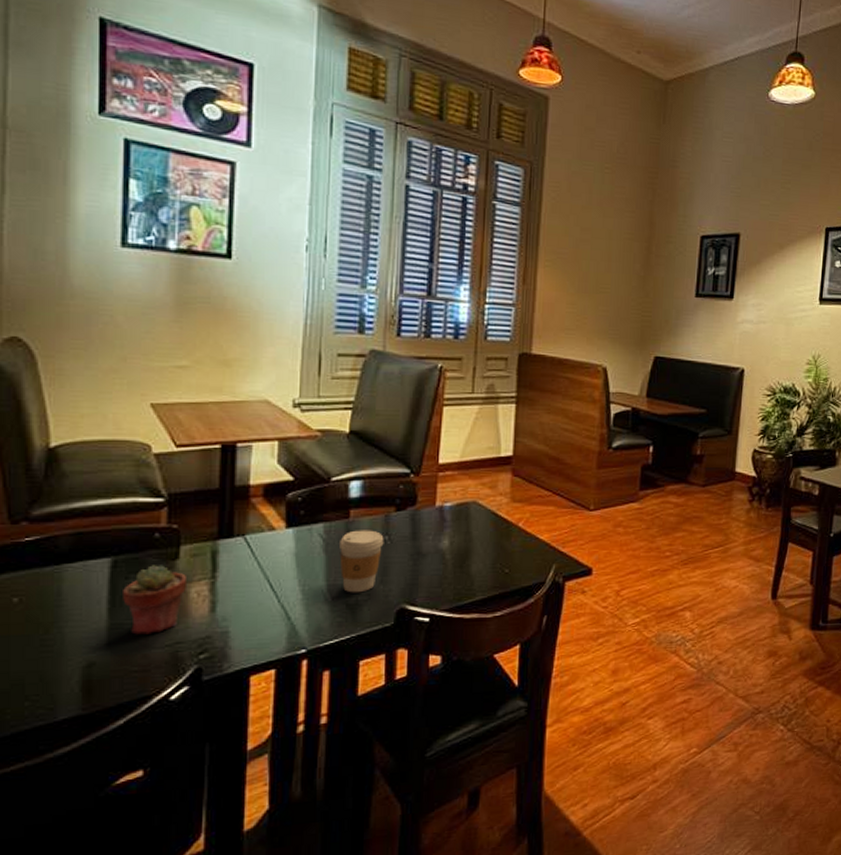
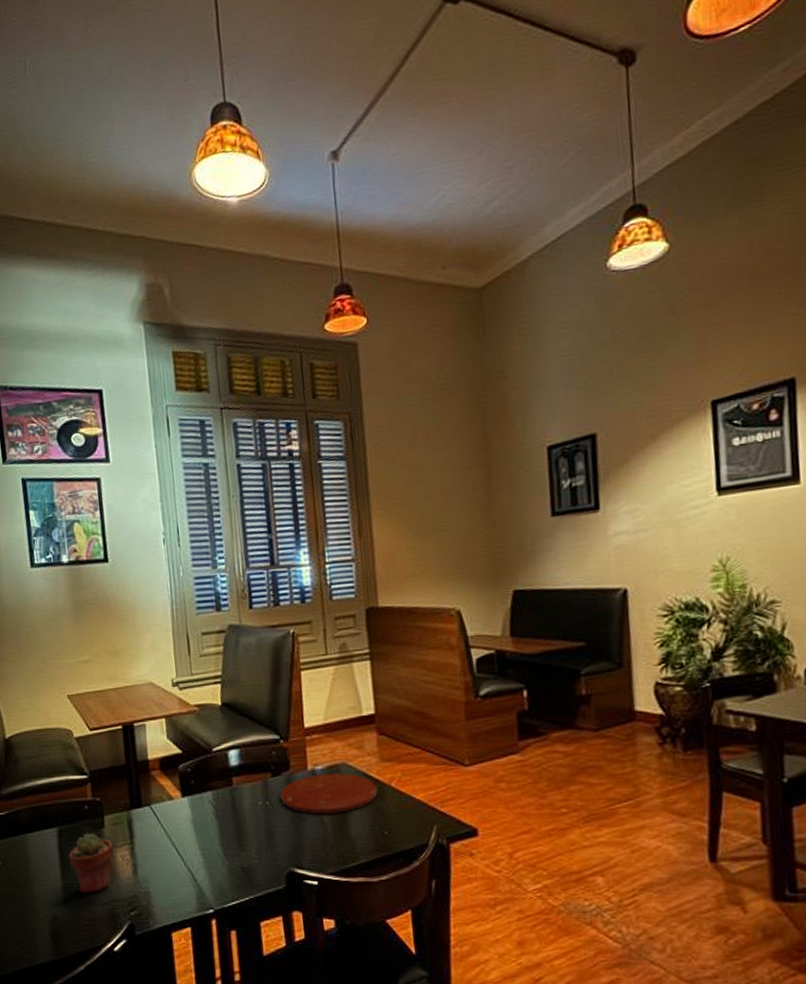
coffee cup: present [339,530,384,593] -> none [227,796,266,857]
plate: none [402,511,504,551] -> present [280,773,378,815]

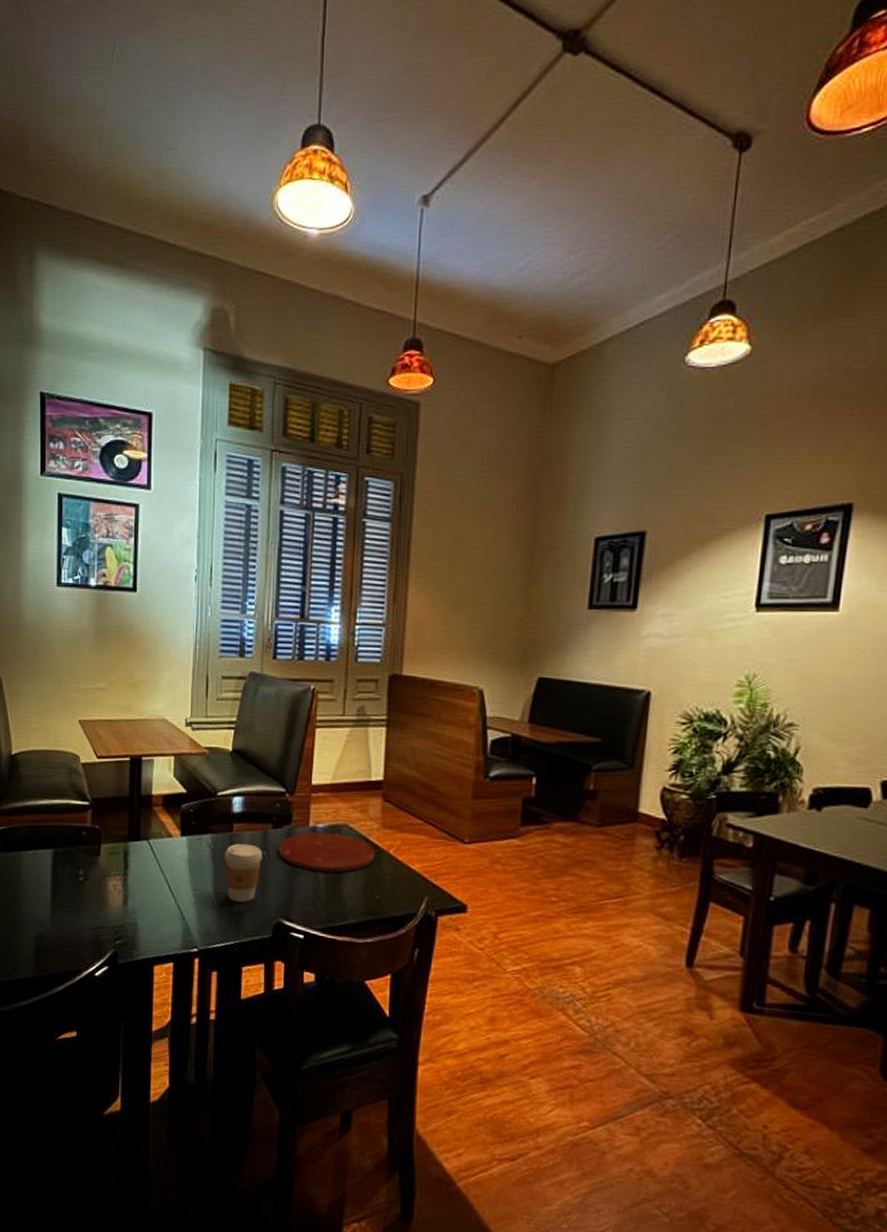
potted succulent: present [68,833,113,893] -> none [61,858,105,918]
coffee cup: none [227,796,266,857] -> present [225,843,263,903]

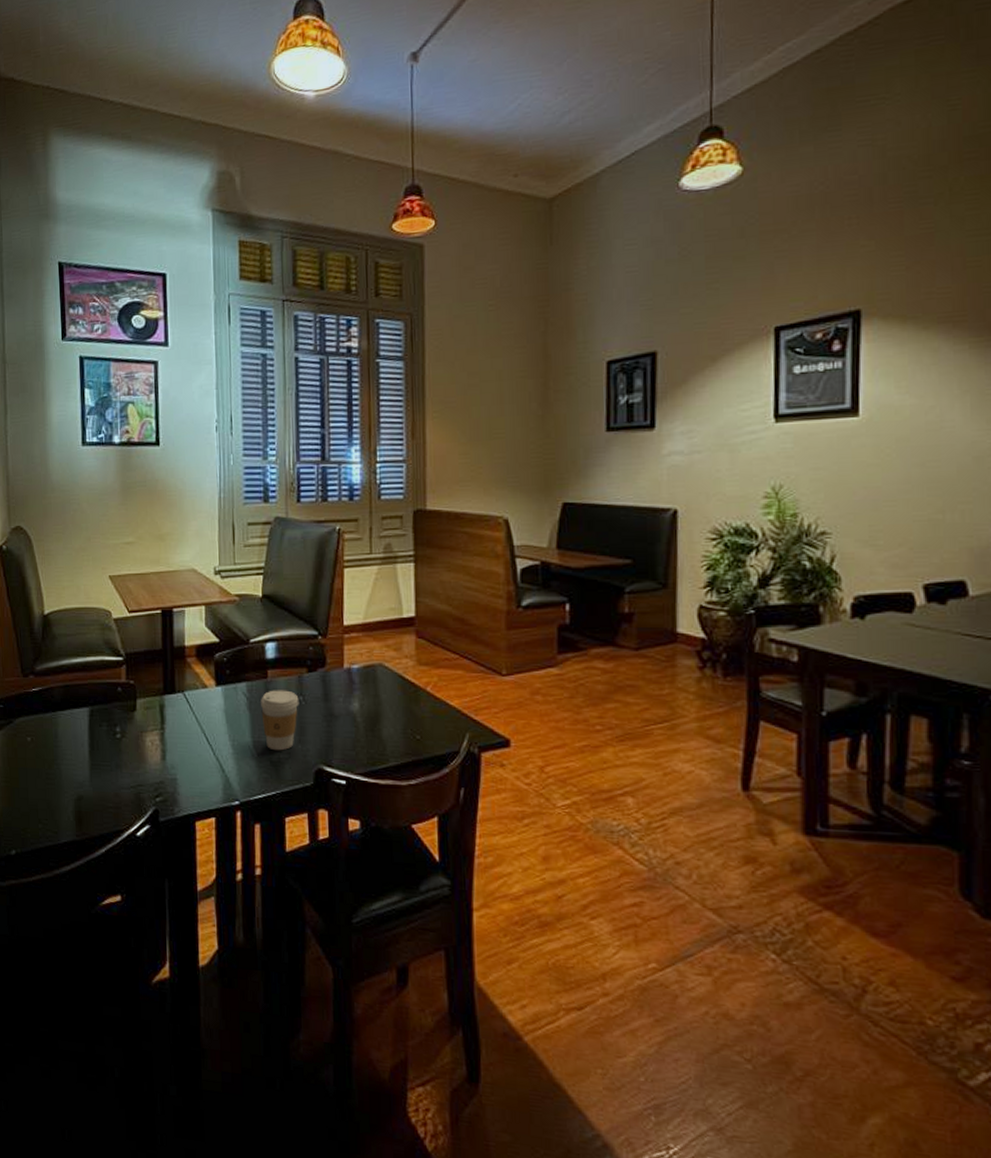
plate: present [279,832,375,873] -> none [315,673,412,714]

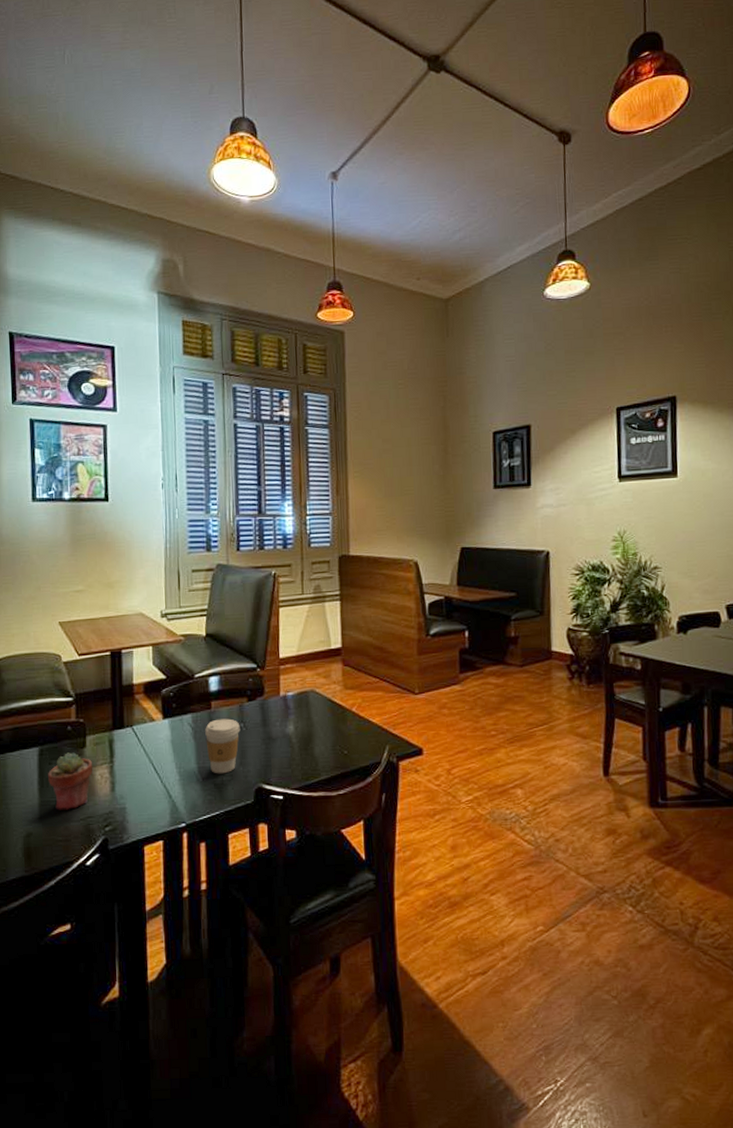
potted succulent: none [98,715,143,776] -> present [48,752,92,810]

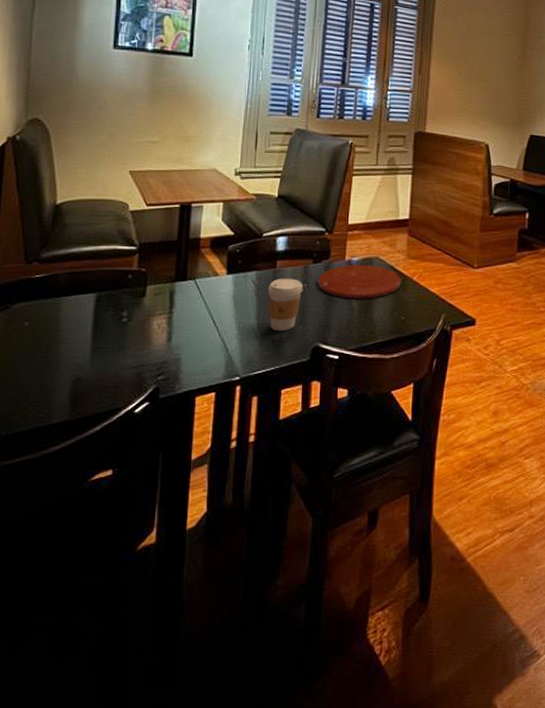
potted succulent: present [48,752,92,810] -> none [103,301,150,357]
plate: none [254,699,340,736] -> present [318,264,401,299]

